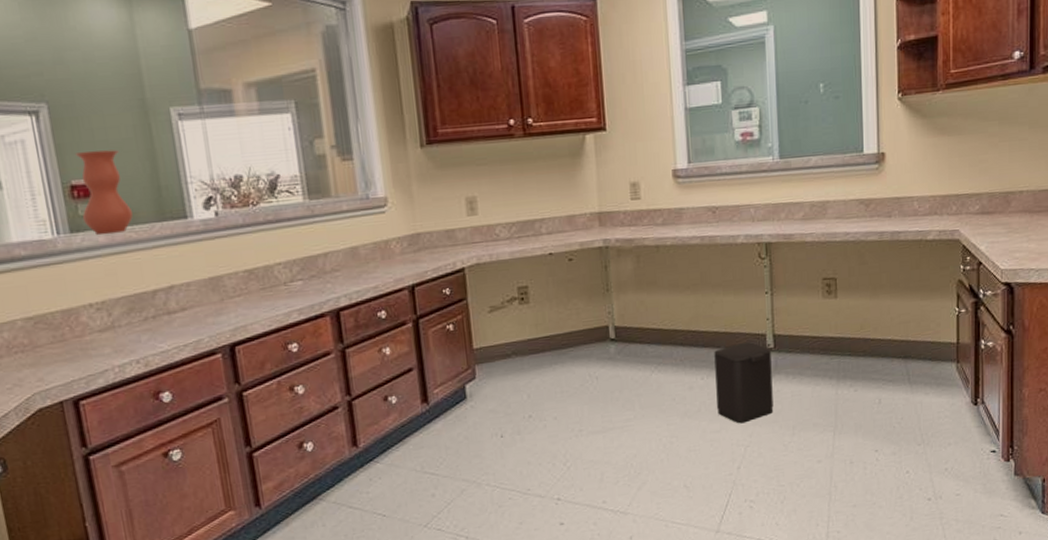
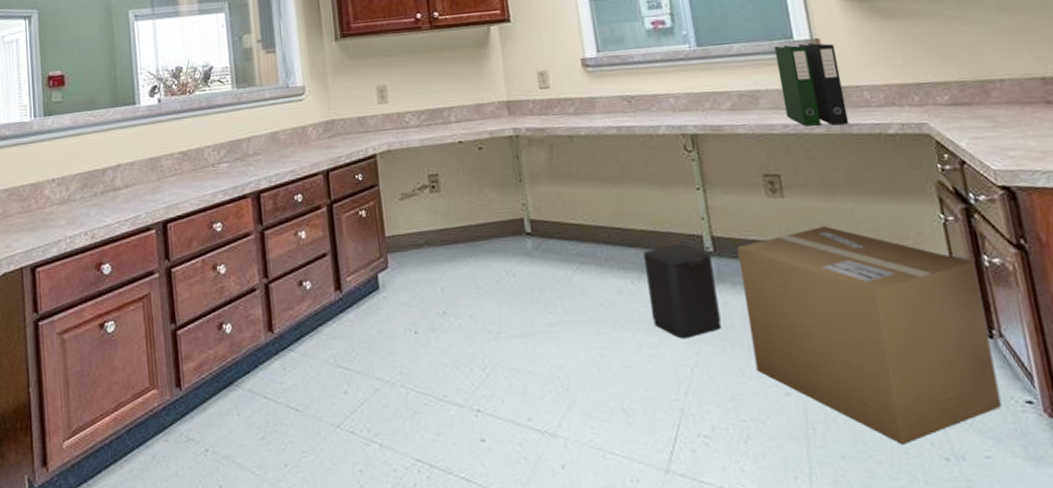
vase: present [74,150,134,236] -> none [53,46,94,119]
cardboard box: none [794,321,975,492] -> present [737,226,1002,444]
binder: none [846,157,898,234] -> present [774,43,849,127]

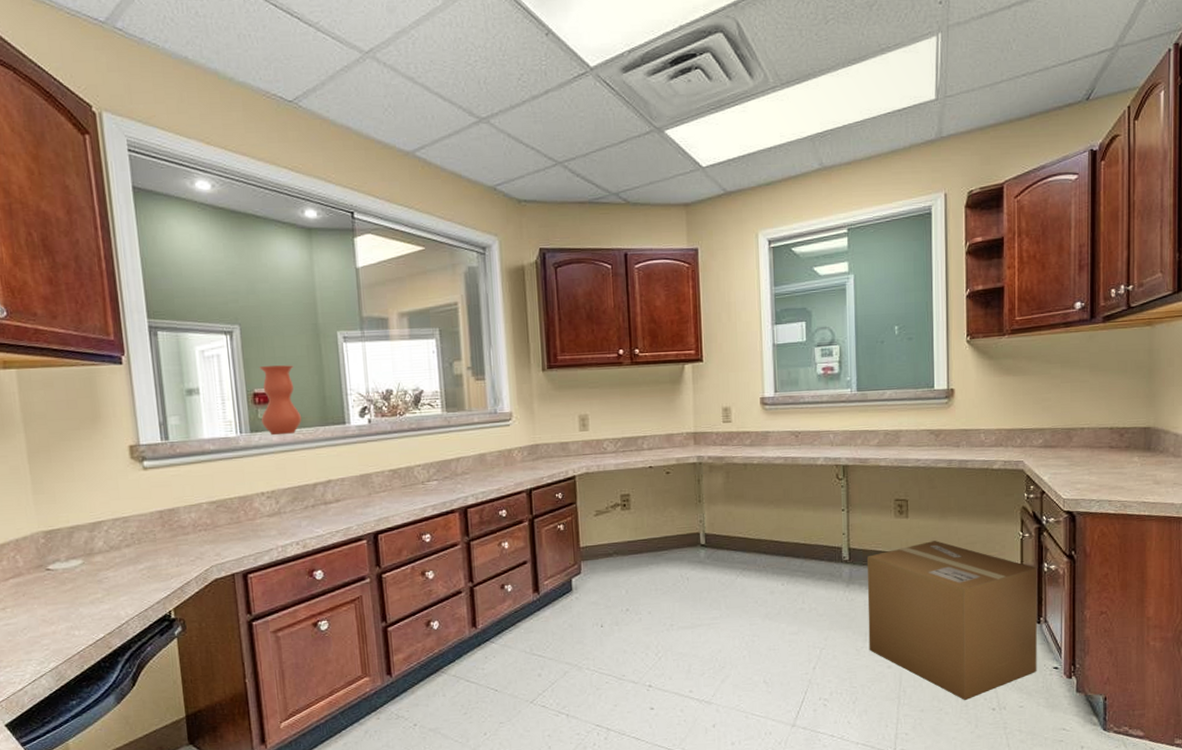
vase: none [53,46,94,119] -> present [258,365,302,436]
pedal bin: present [643,243,722,339] -> none [794,553,848,628]
binder: present [774,43,849,127] -> none [918,392,966,461]

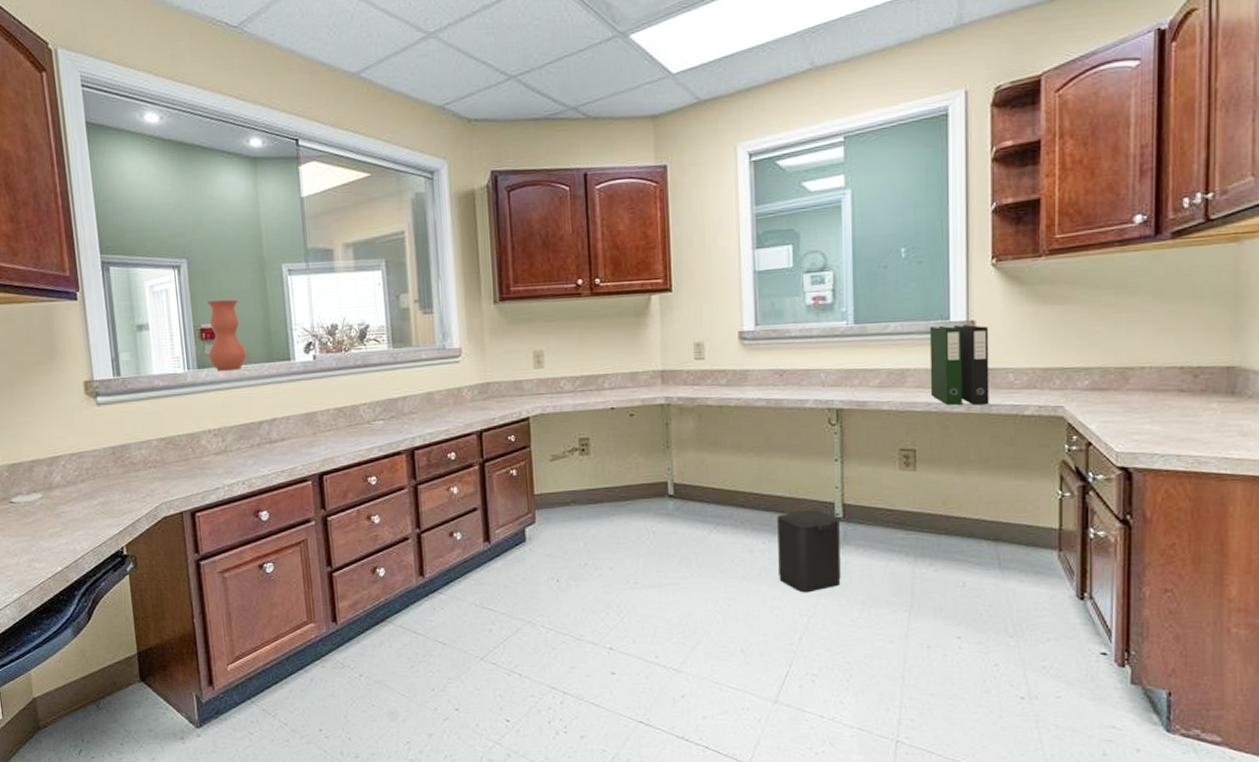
pedal bin: none [794,553,848,628] -> present [777,509,841,593]
cardboard box: present [867,541,1038,700] -> none [865,498,1081,685]
binder: none [918,392,966,461] -> present [929,325,990,405]

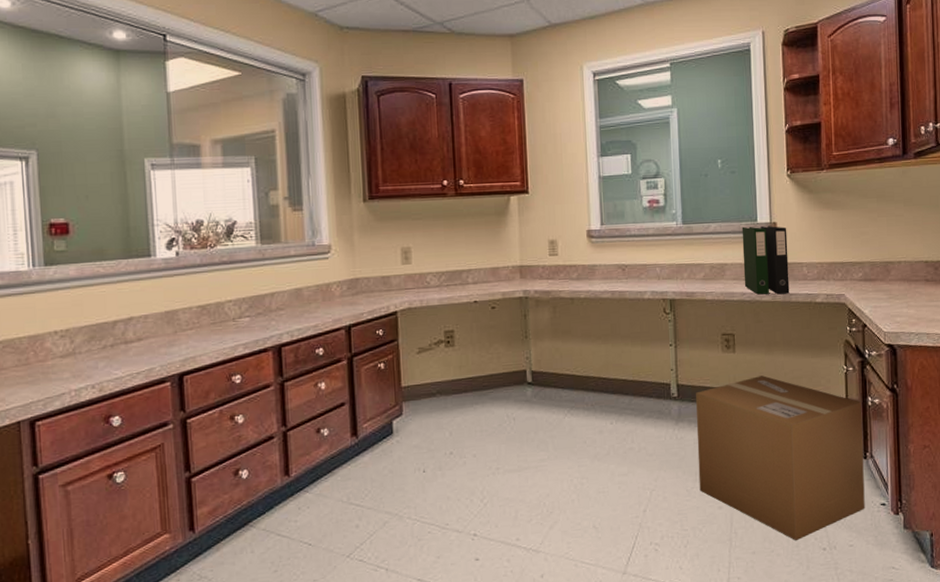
vase: present [205,299,248,372] -> none [56,193,103,269]
pedal bin: present [777,509,841,593] -> none [622,390,677,468]
cardboard box: none [865,498,1081,685] -> present [696,375,865,540]

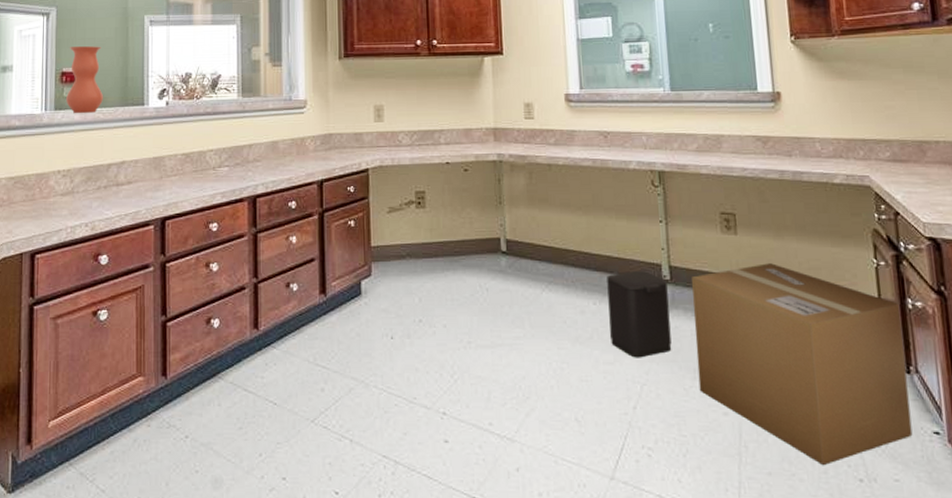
vase: none [56,193,103,269] -> present [66,46,104,114]
pedal bin: none [622,390,677,468] -> present [607,270,672,358]
binder: present [742,226,790,295] -> none [739,95,801,172]

